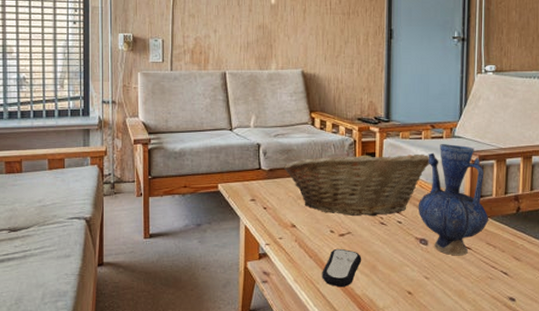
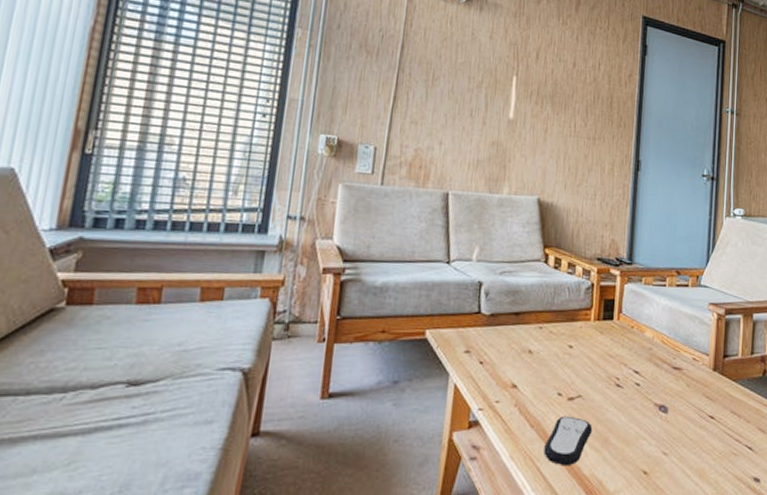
fruit basket: present [283,150,430,217] -> none [507,294,674,377]
vase: present [418,144,489,256] -> none [658,293,734,427]

